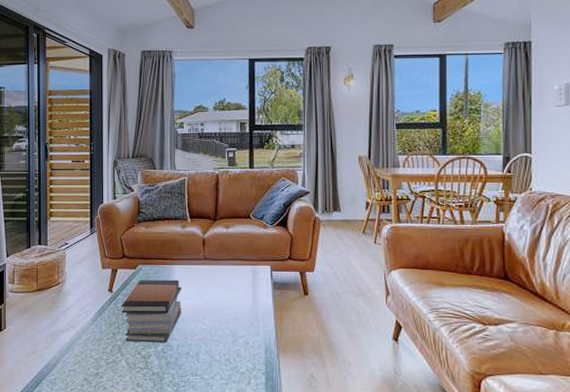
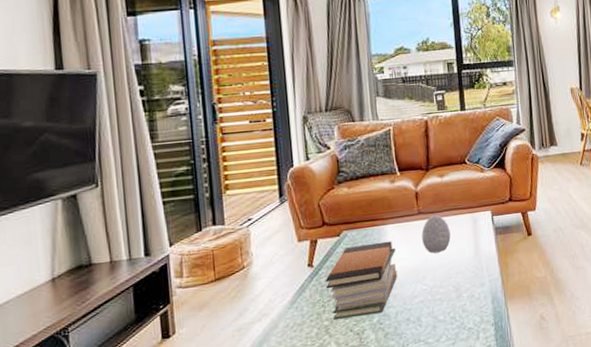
decorative egg: none [206,262,231,297] -> present [421,214,451,254]

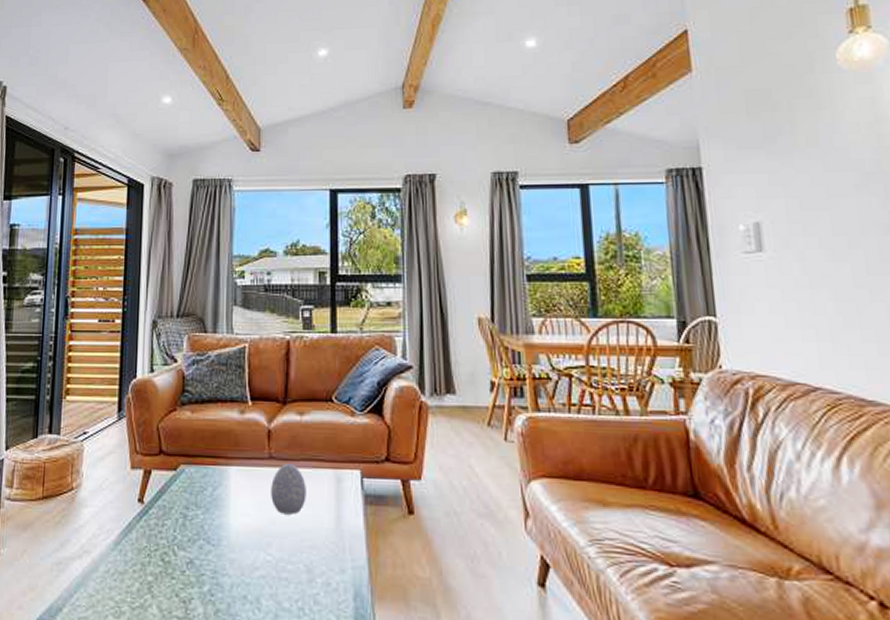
book stack: present [325,240,398,320] -> none [154,486,238,581]

